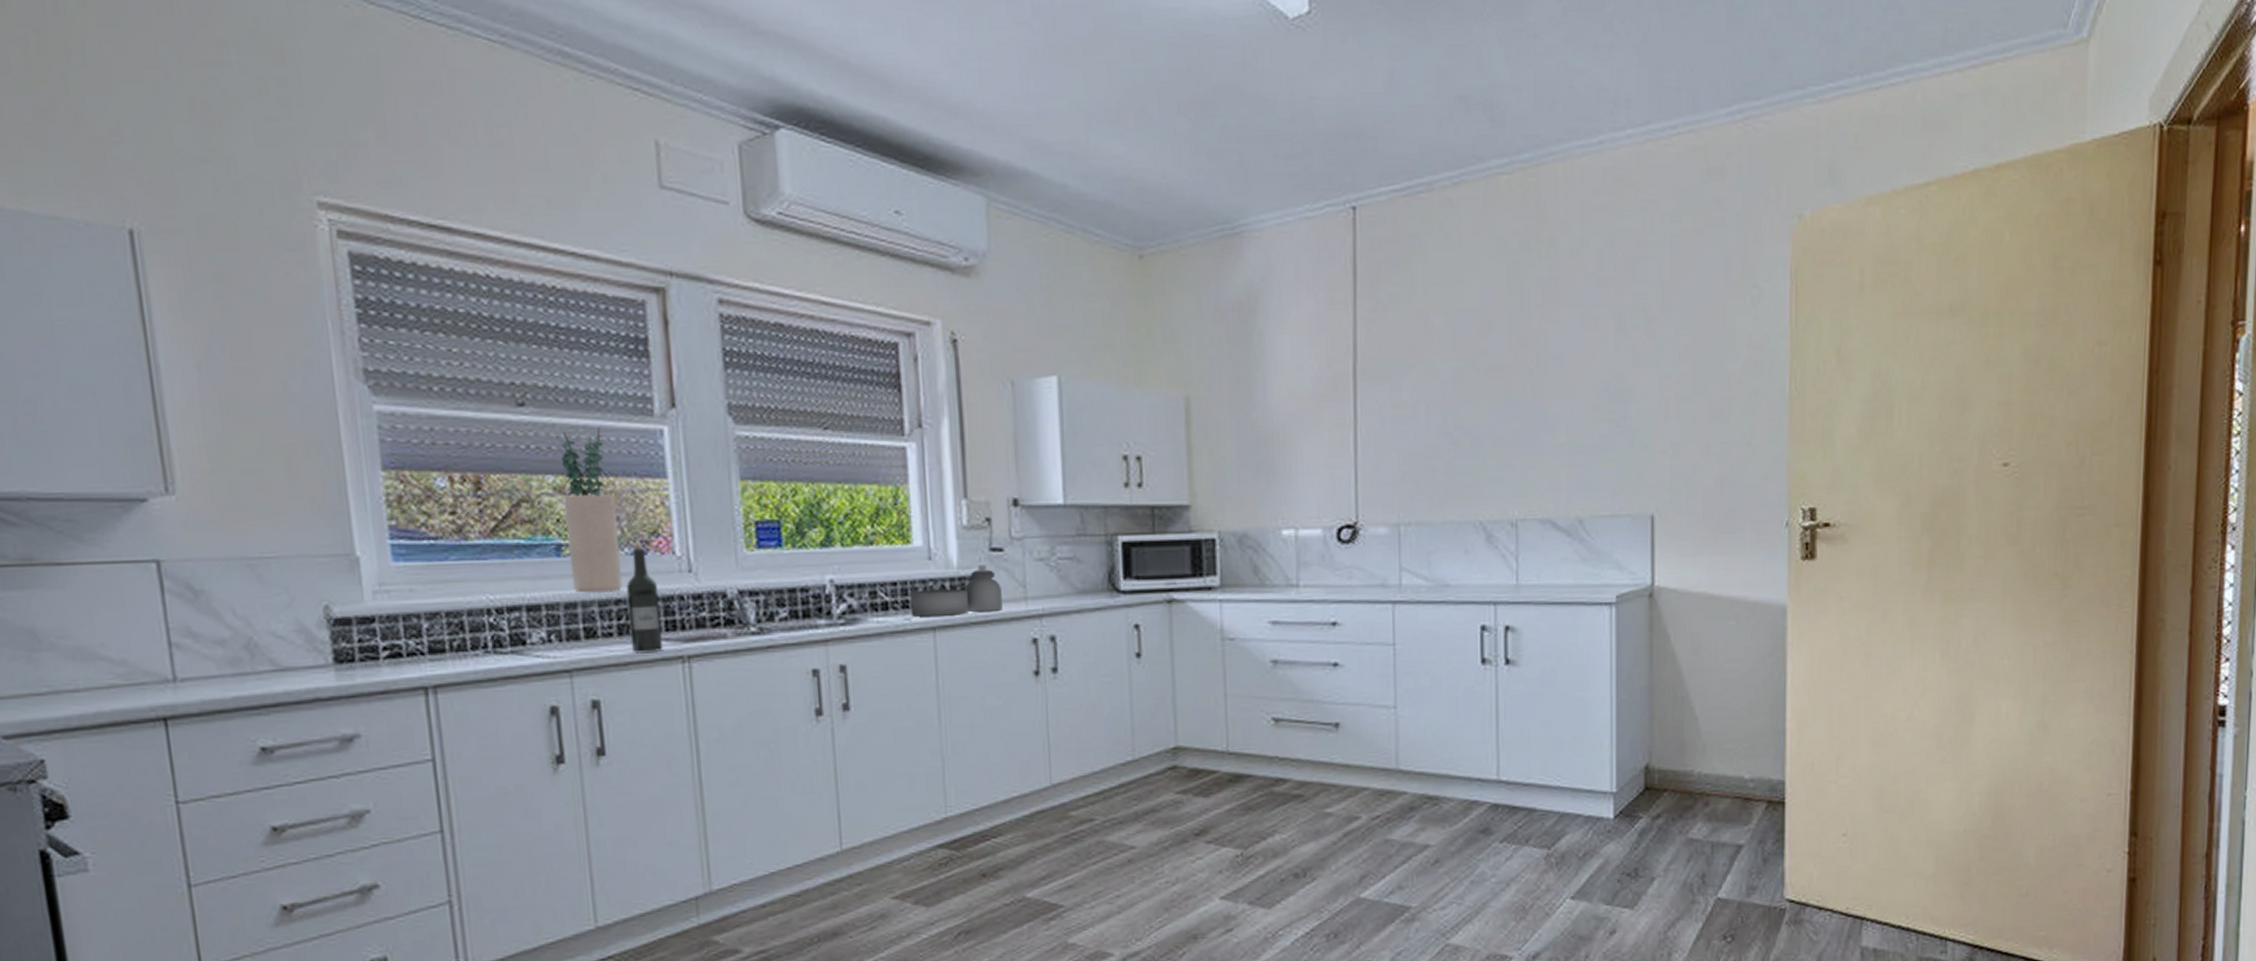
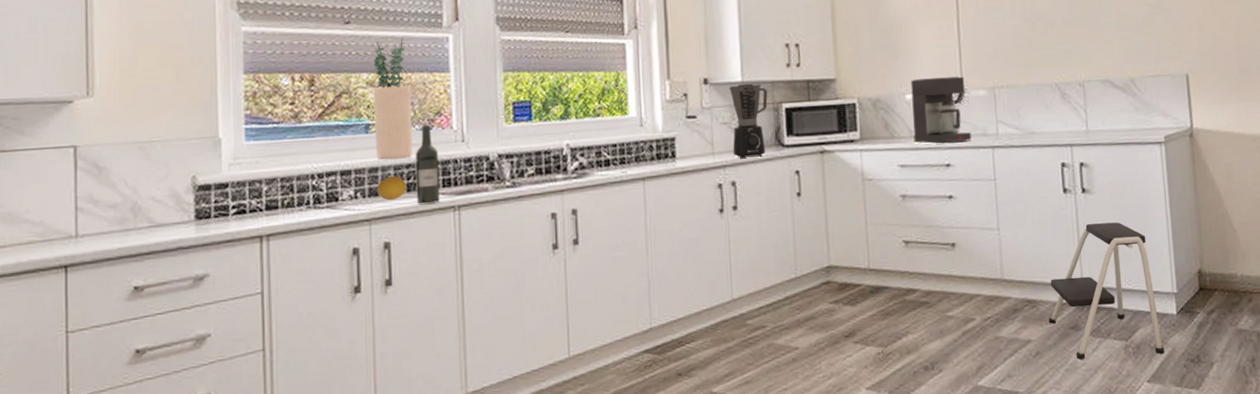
fruit: none [578,615,617,647] -> present [377,176,407,201]
canister: present [911,565,1003,617] -> none [627,129,696,170]
blender: none [1046,507,1099,607] -> present [728,83,768,159]
coffee maker: none [1289,508,1367,596] -> present [911,76,972,144]
step stool: none [1453,702,1595,870] -> present [1048,222,1164,360]

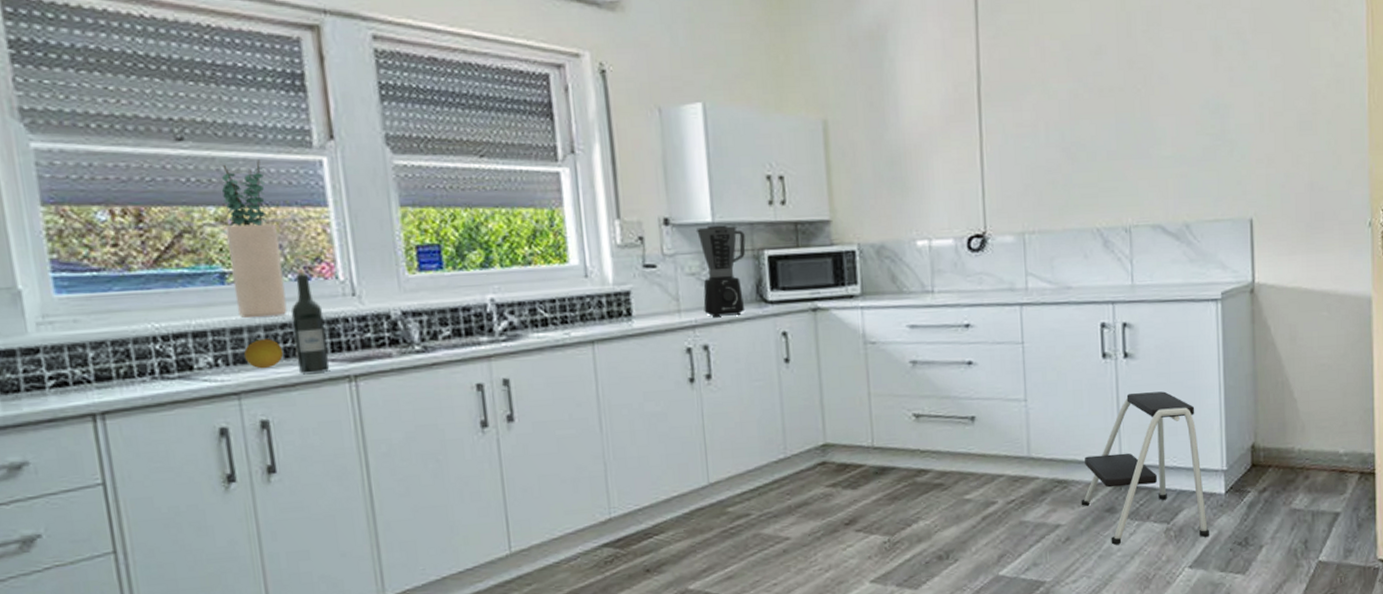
coffee maker: present [911,76,972,144] -> none [923,219,996,301]

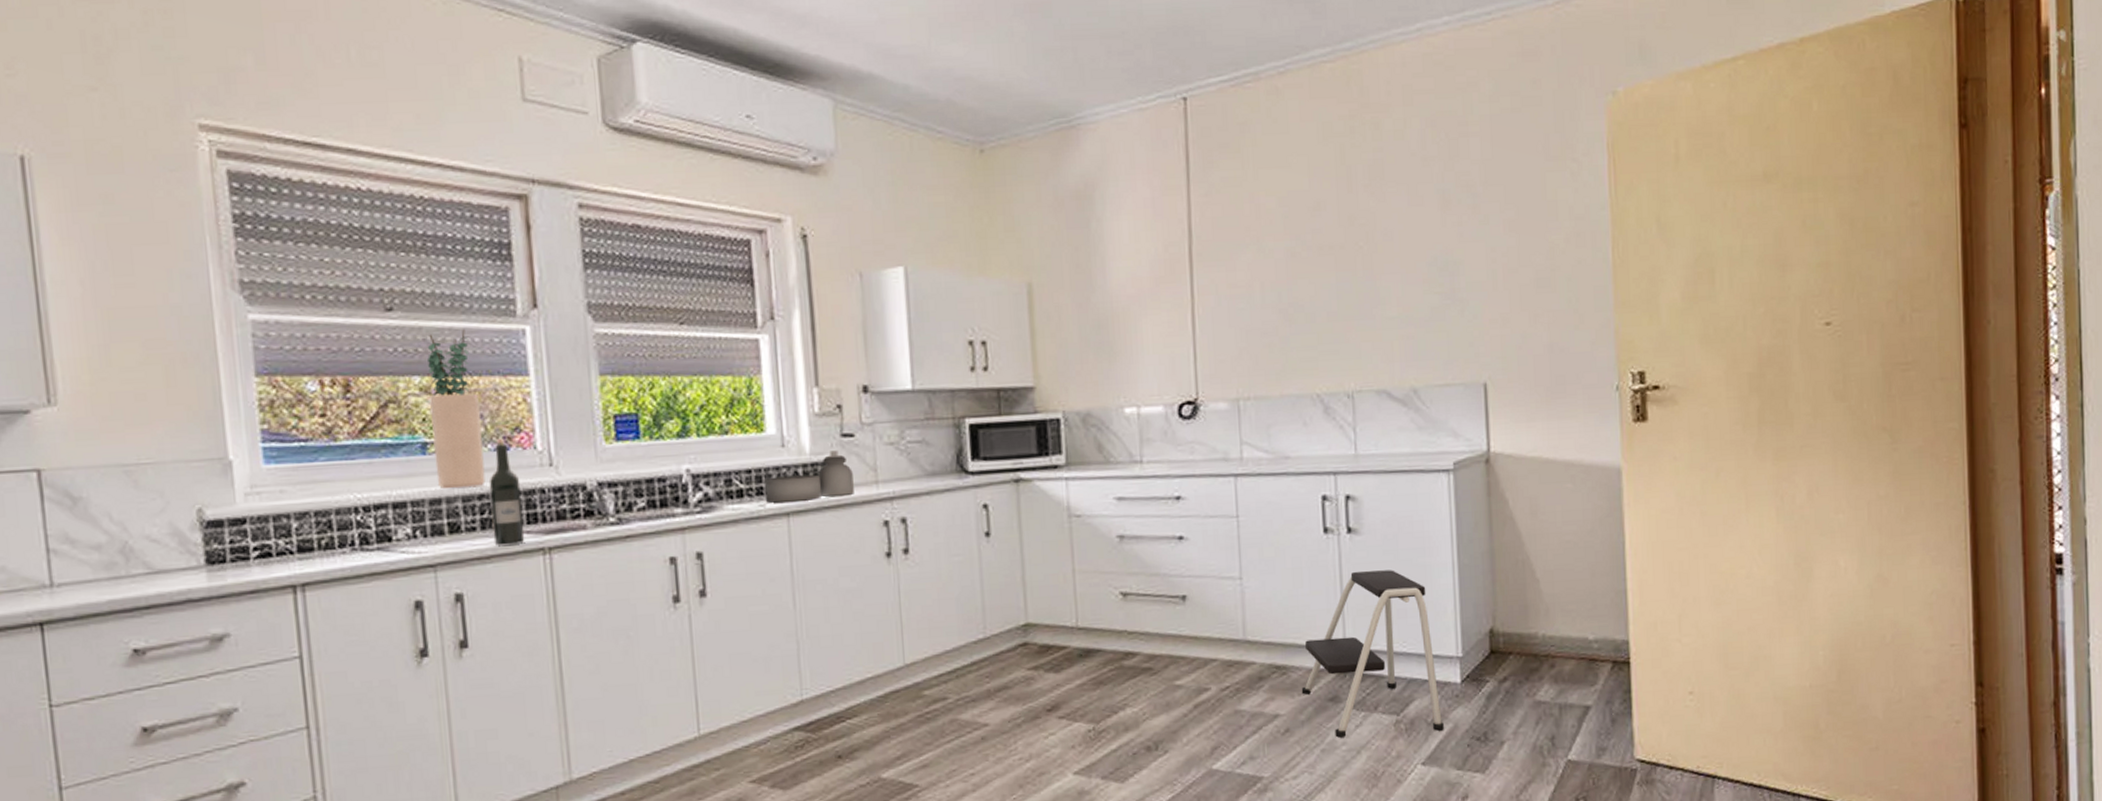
fruit: present [244,339,284,369] -> none [442,510,480,541]
canister: none [569,280,657,331] -> present [765,450,854,503]
blender: present [696,225,746,318] -> none [895,392,947,489]

